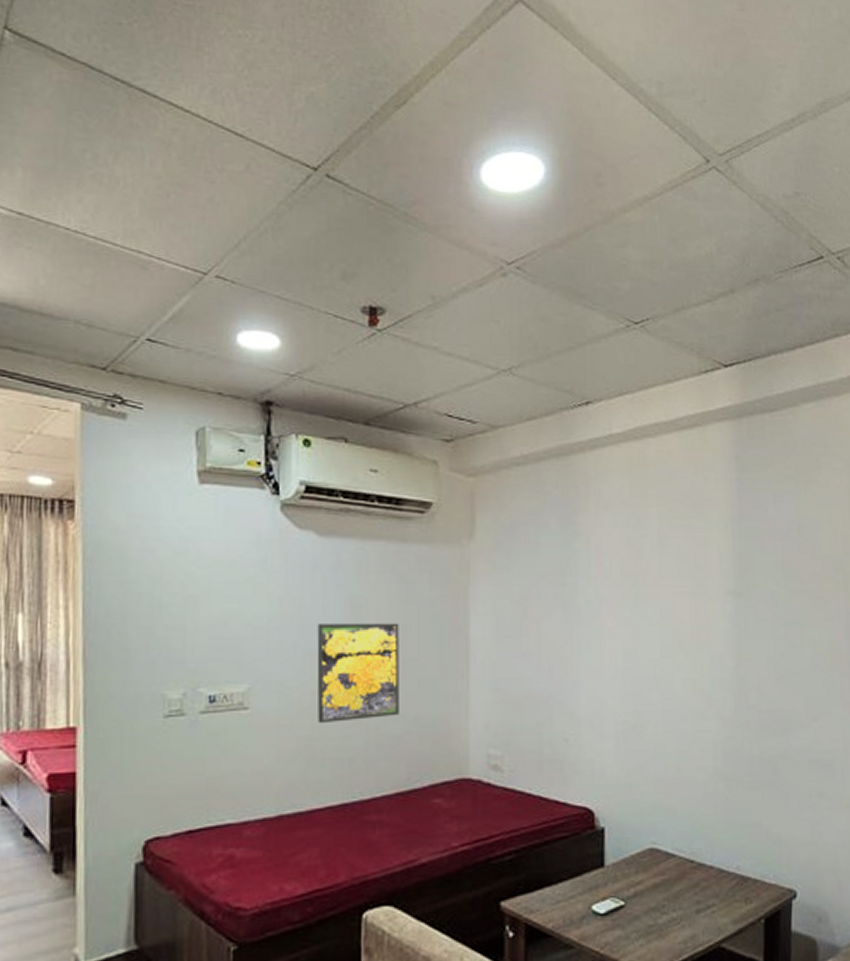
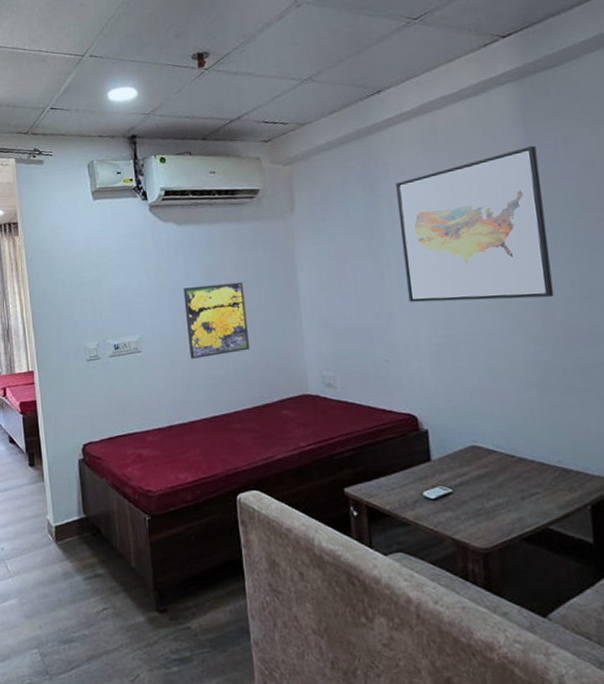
wall art: none [596,497,750,675] -> present [396,145,554,302]

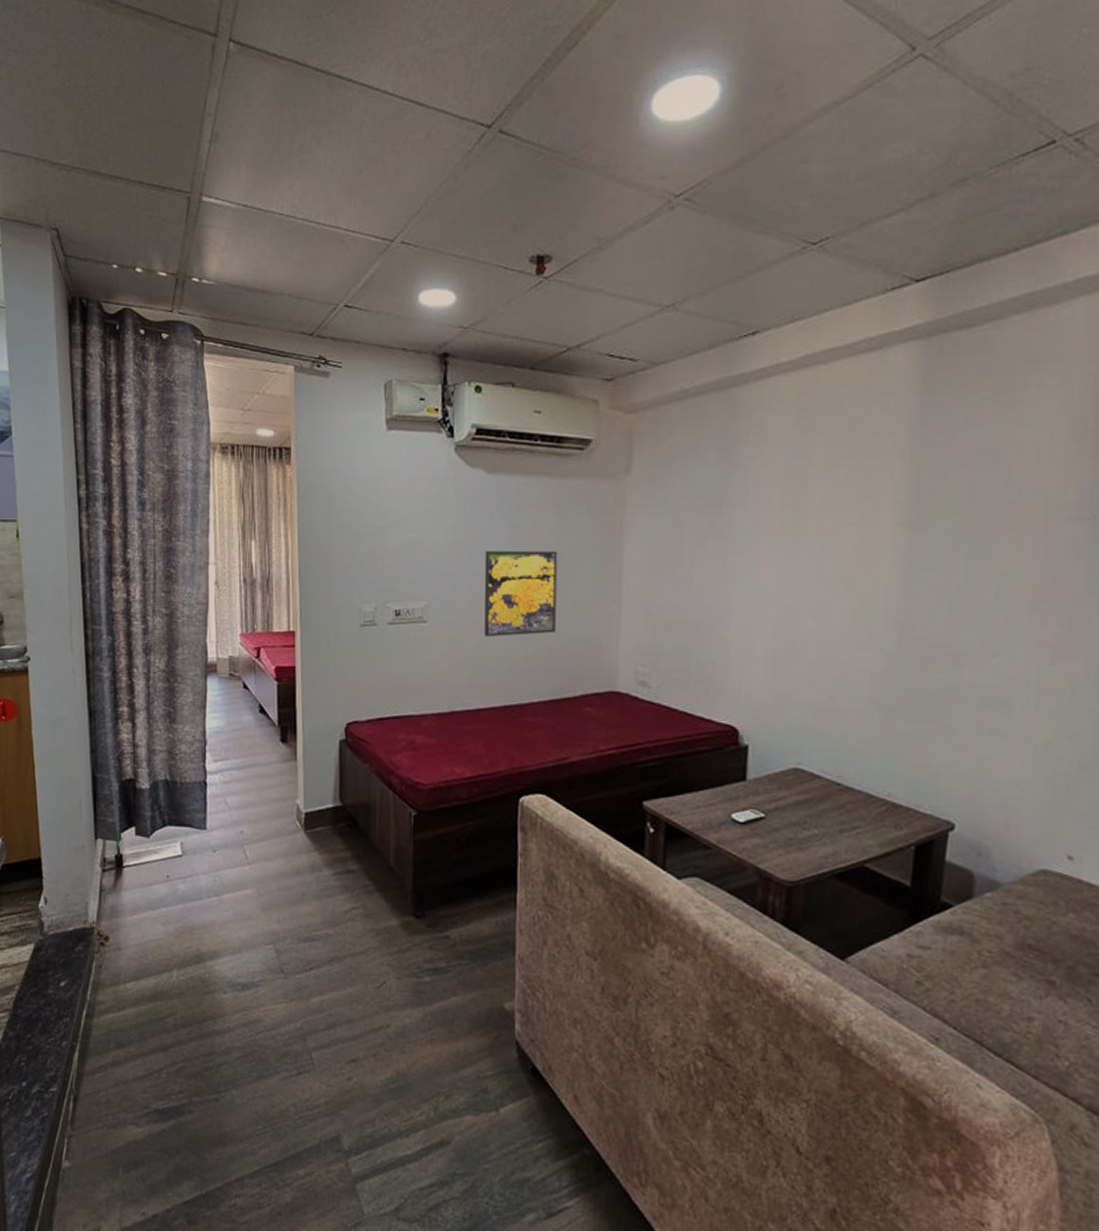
wall art: present [396,145,554,302] -> none [750,422,930,607]

